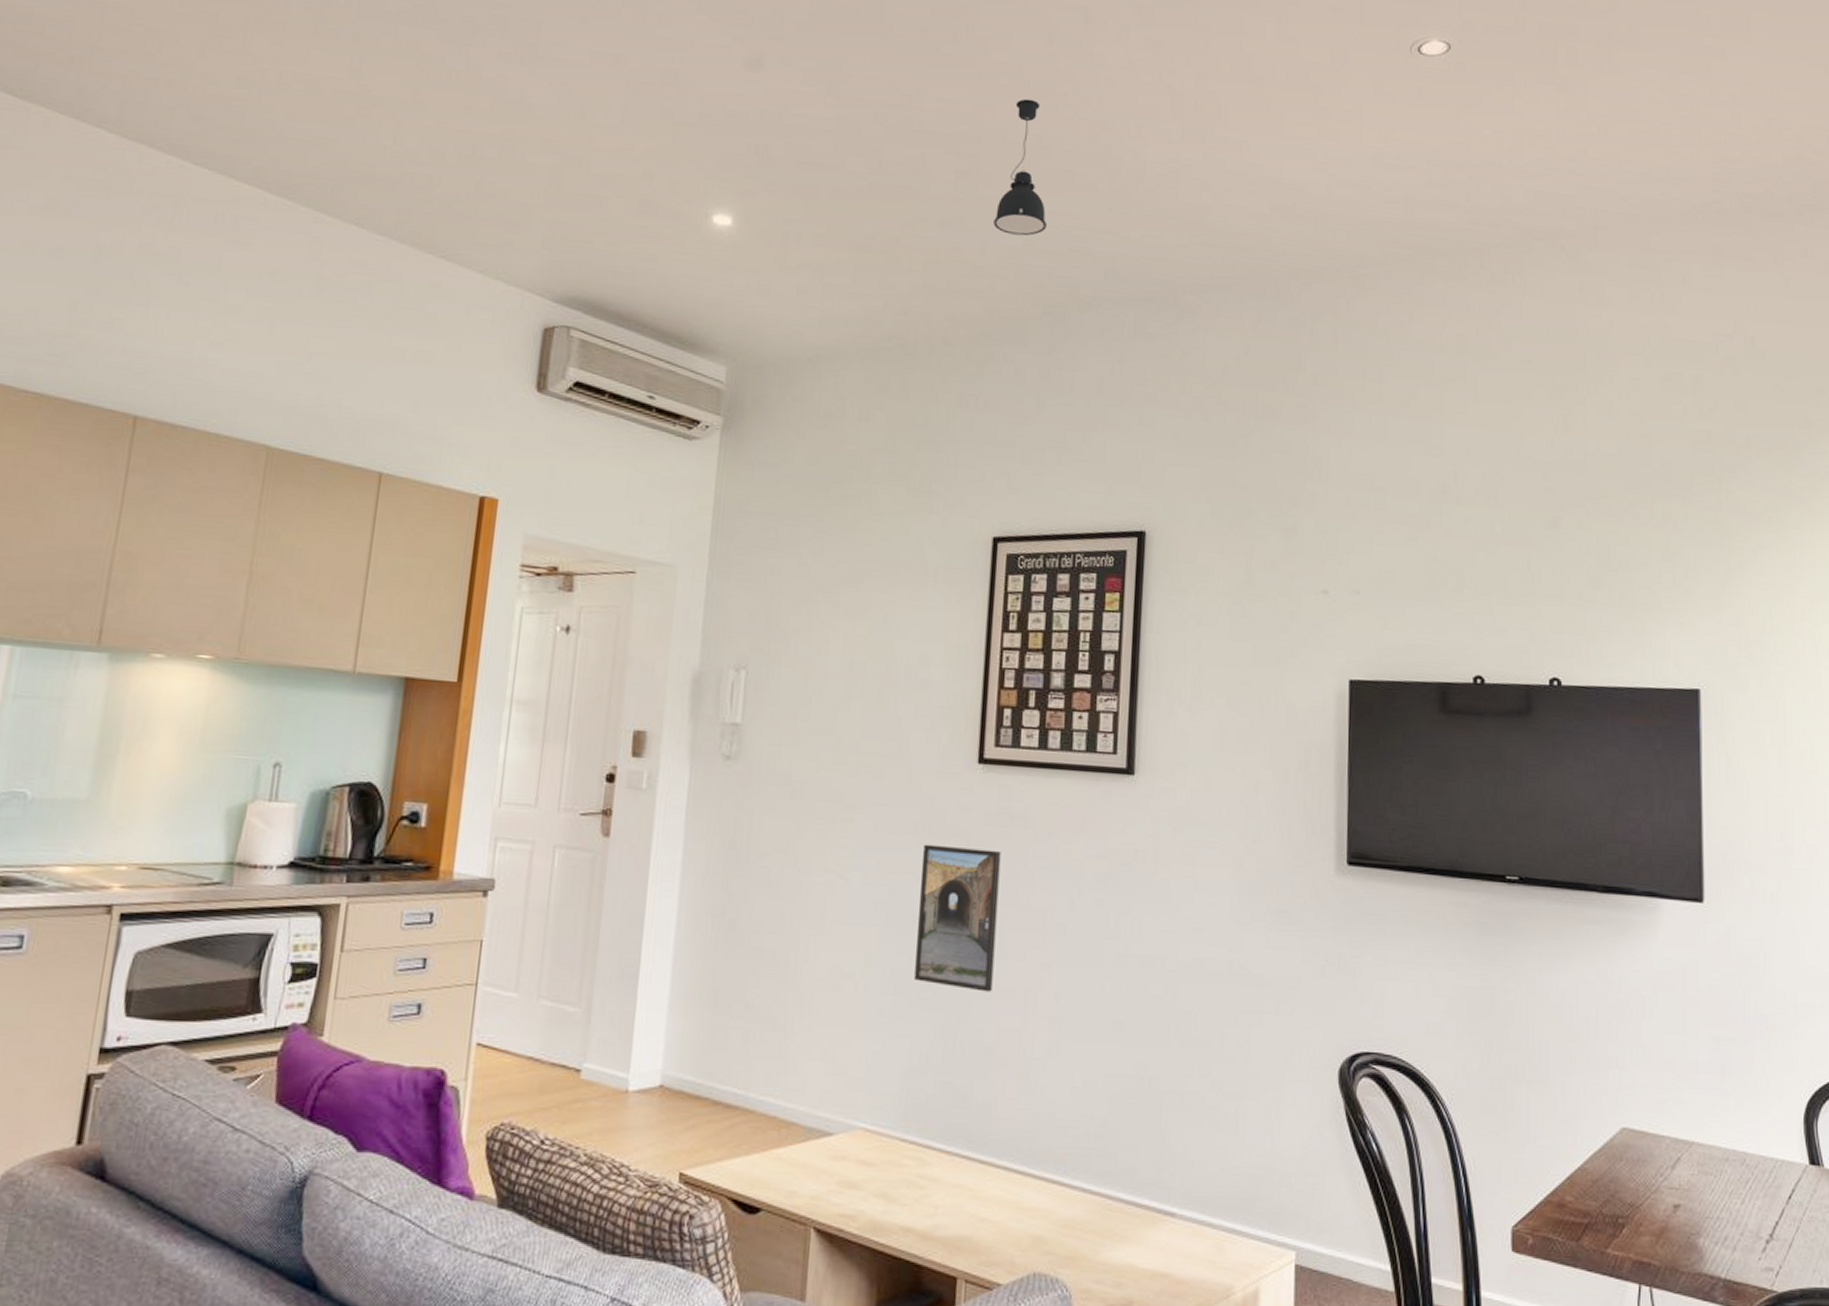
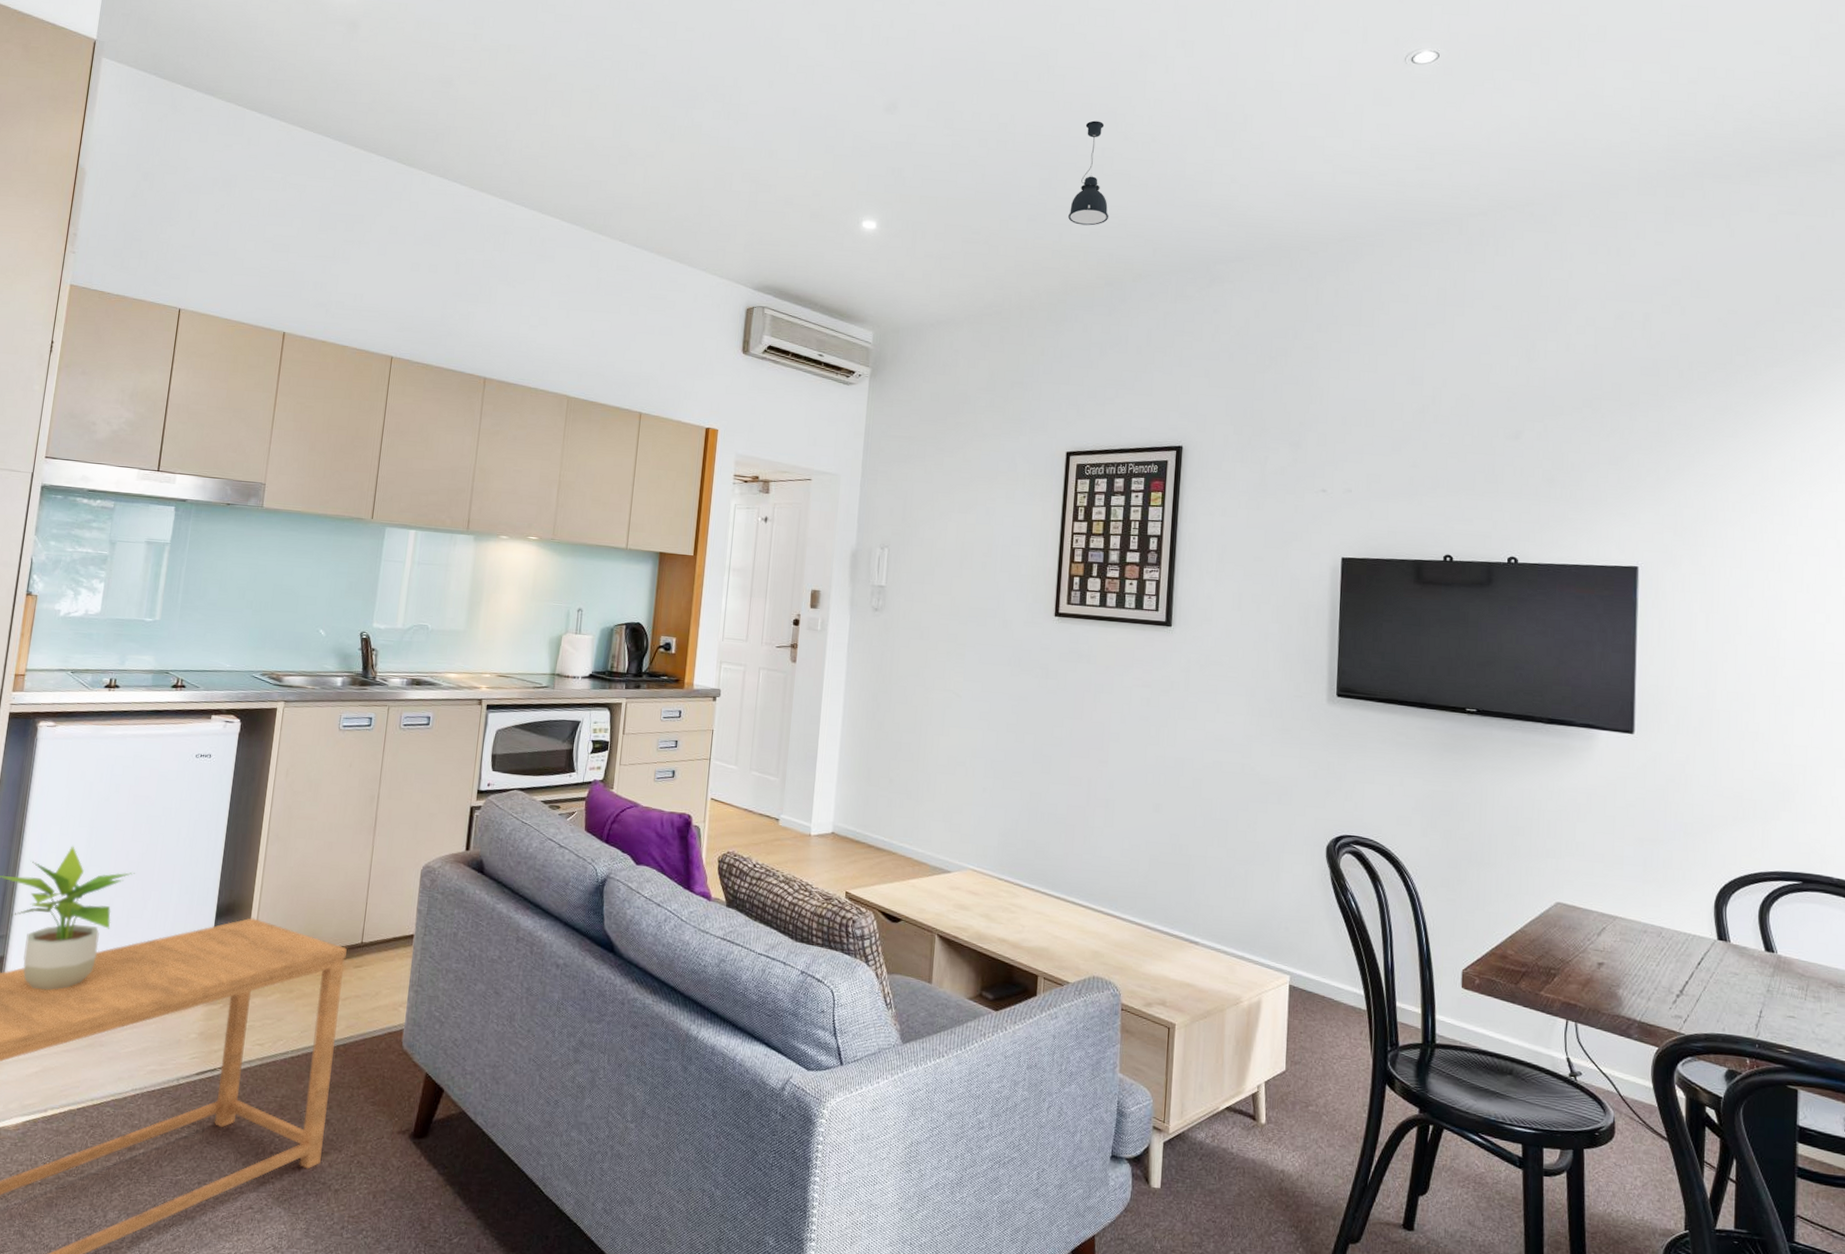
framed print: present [915,844,1001,992] -> none [1008,673,1071,779]

